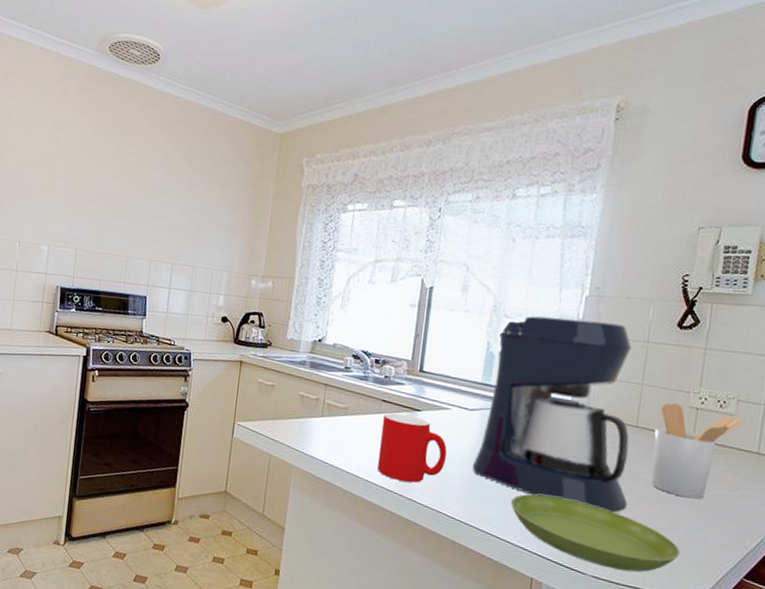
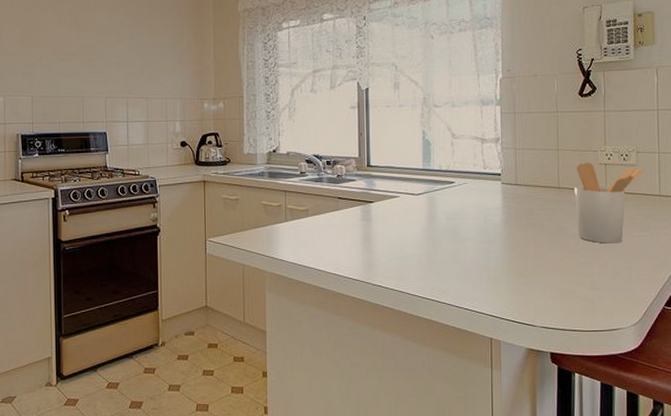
cup: present [376,412,447,483] -> none [340,207,402,269]
coffee maker: present [472,315,632,513] -> none [425,100,562,267]
saucer: present [510,494,681,572] -> none [463,261,611,317]

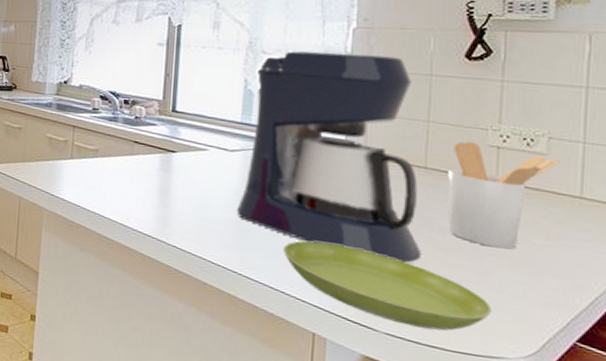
coffee maker: none [425,100,562,267] -> present [236,51,422,263]
saucer: none [463,261,611,317] -> present [282,240,493,331]

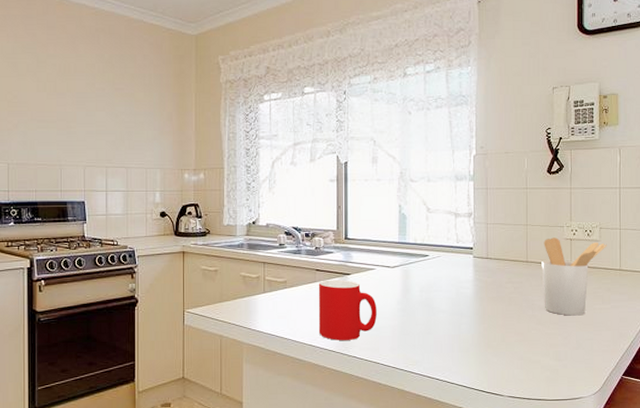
cup: none [132,154,207,227] -> present [318,279,377,340]
coffee maker: present [236,51,422,263] -> none [400,176,529,339]
saucer: present [282,240,493,331] -> none [435,332,574,387]

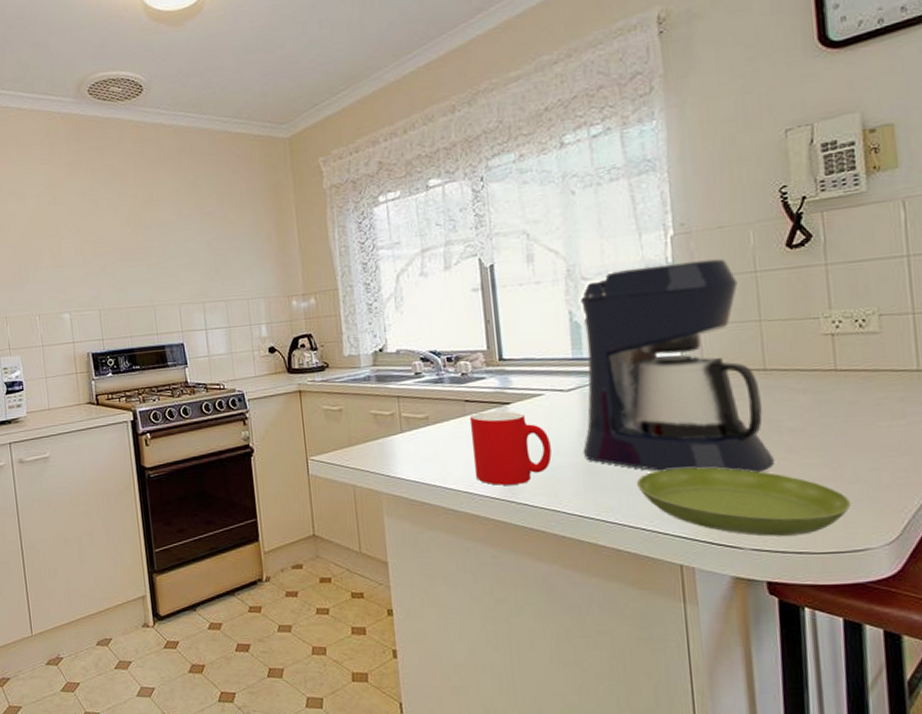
coffee maker: none [400,176,529,339] -> present [579,258,775,473]
saucer: none [435,332,574,387] -> present [636,467,852,536]
utensil holder: present [541,237,607,316] -> none [787,334,893,439]

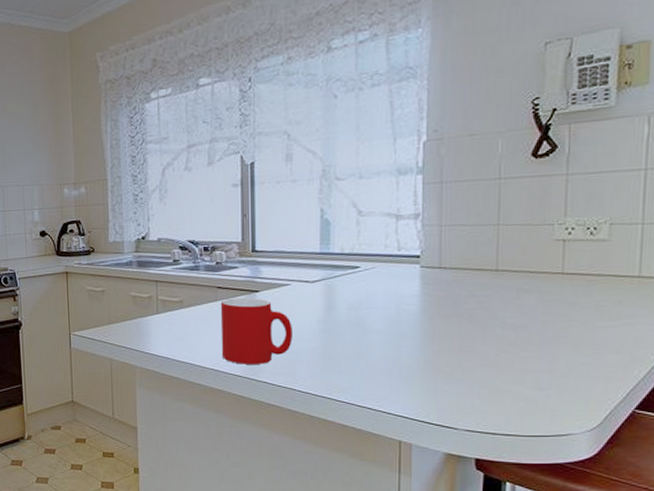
coffee maker: present [579,258,775,473] -> none [321,165,496,363]
saucer: present [636,467,852,536] -> none [367,356,561,419]

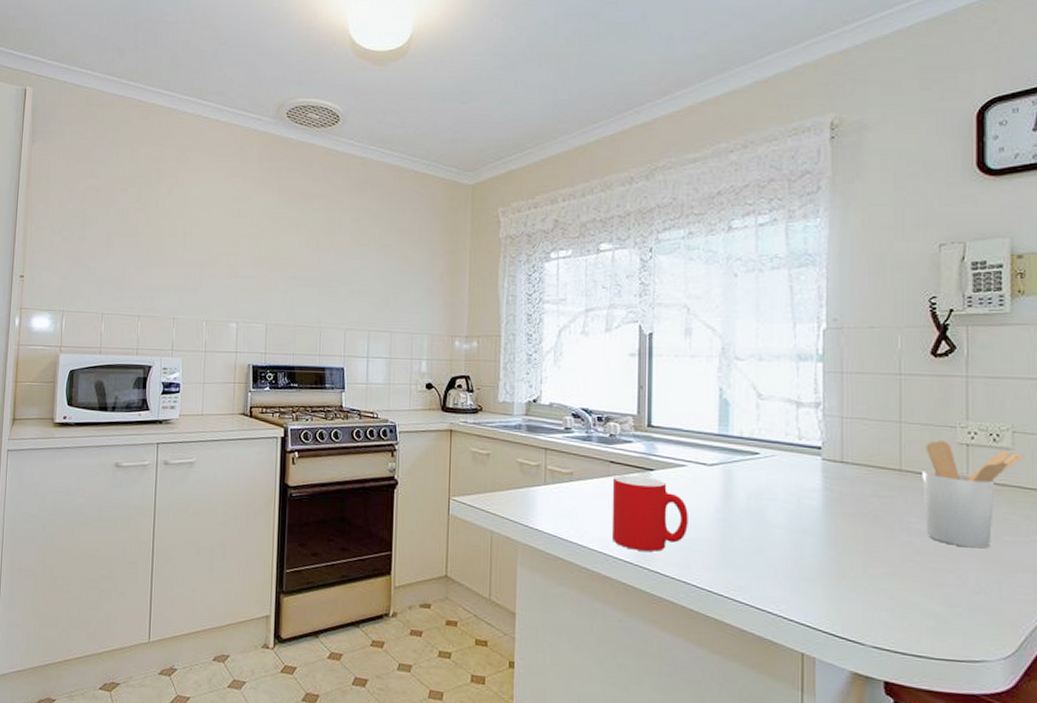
utensil holder: none [518,239,620,336] -> present [922,441,1024,549]

